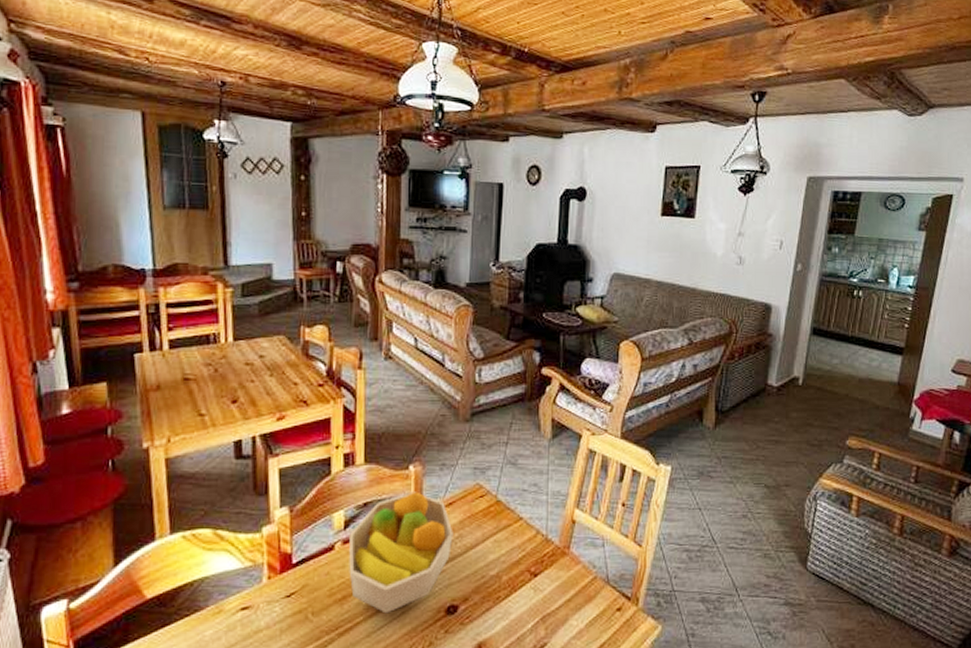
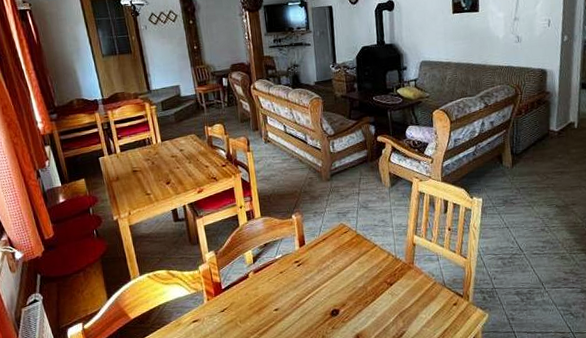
fruit bowl: present [349,491,453,614] -> none [258,233,329,319]

